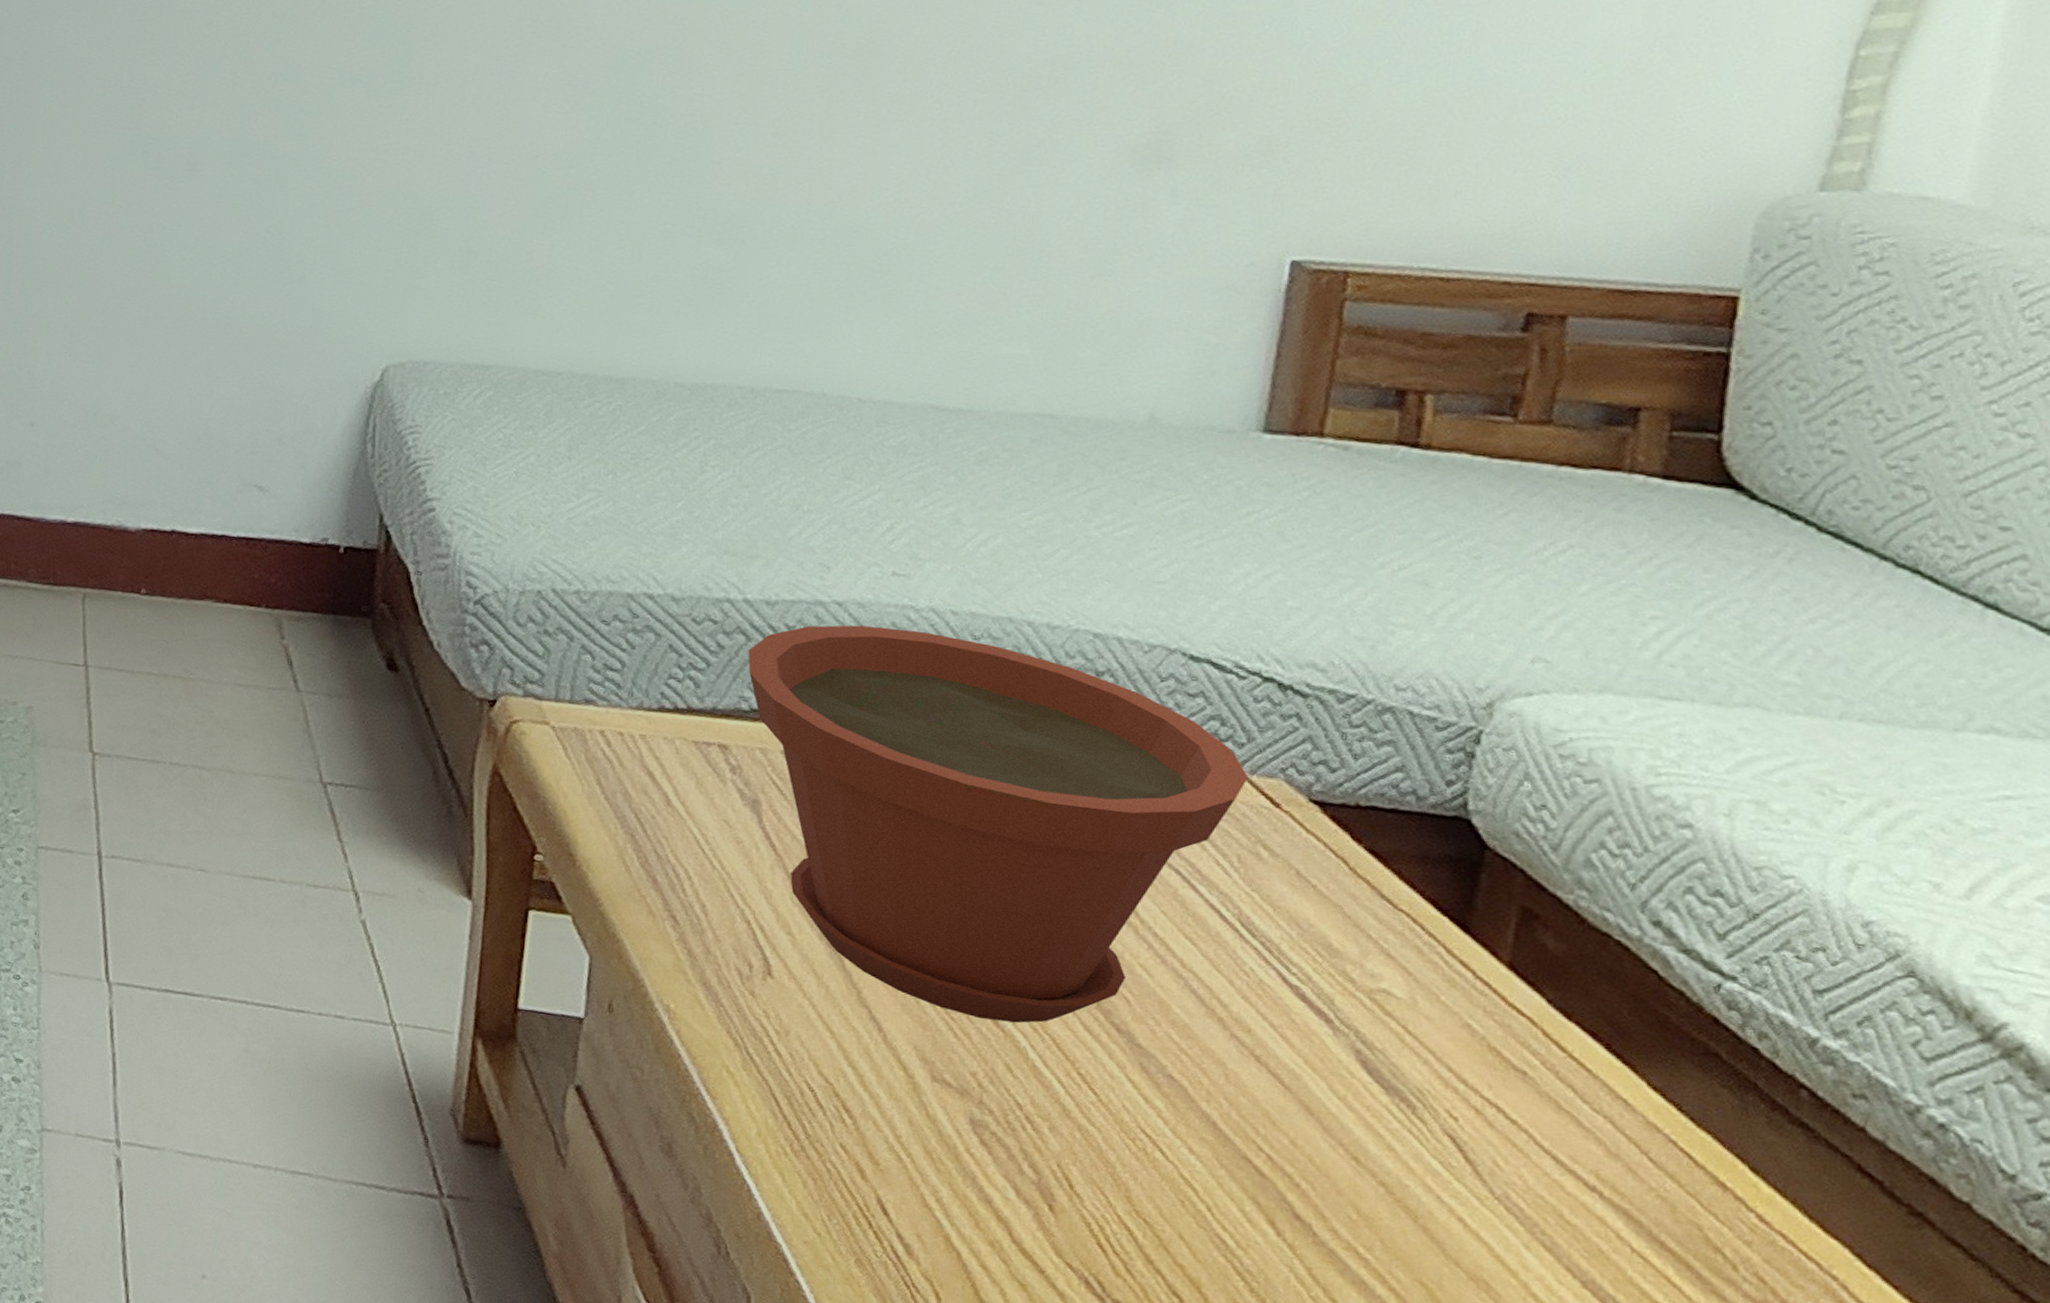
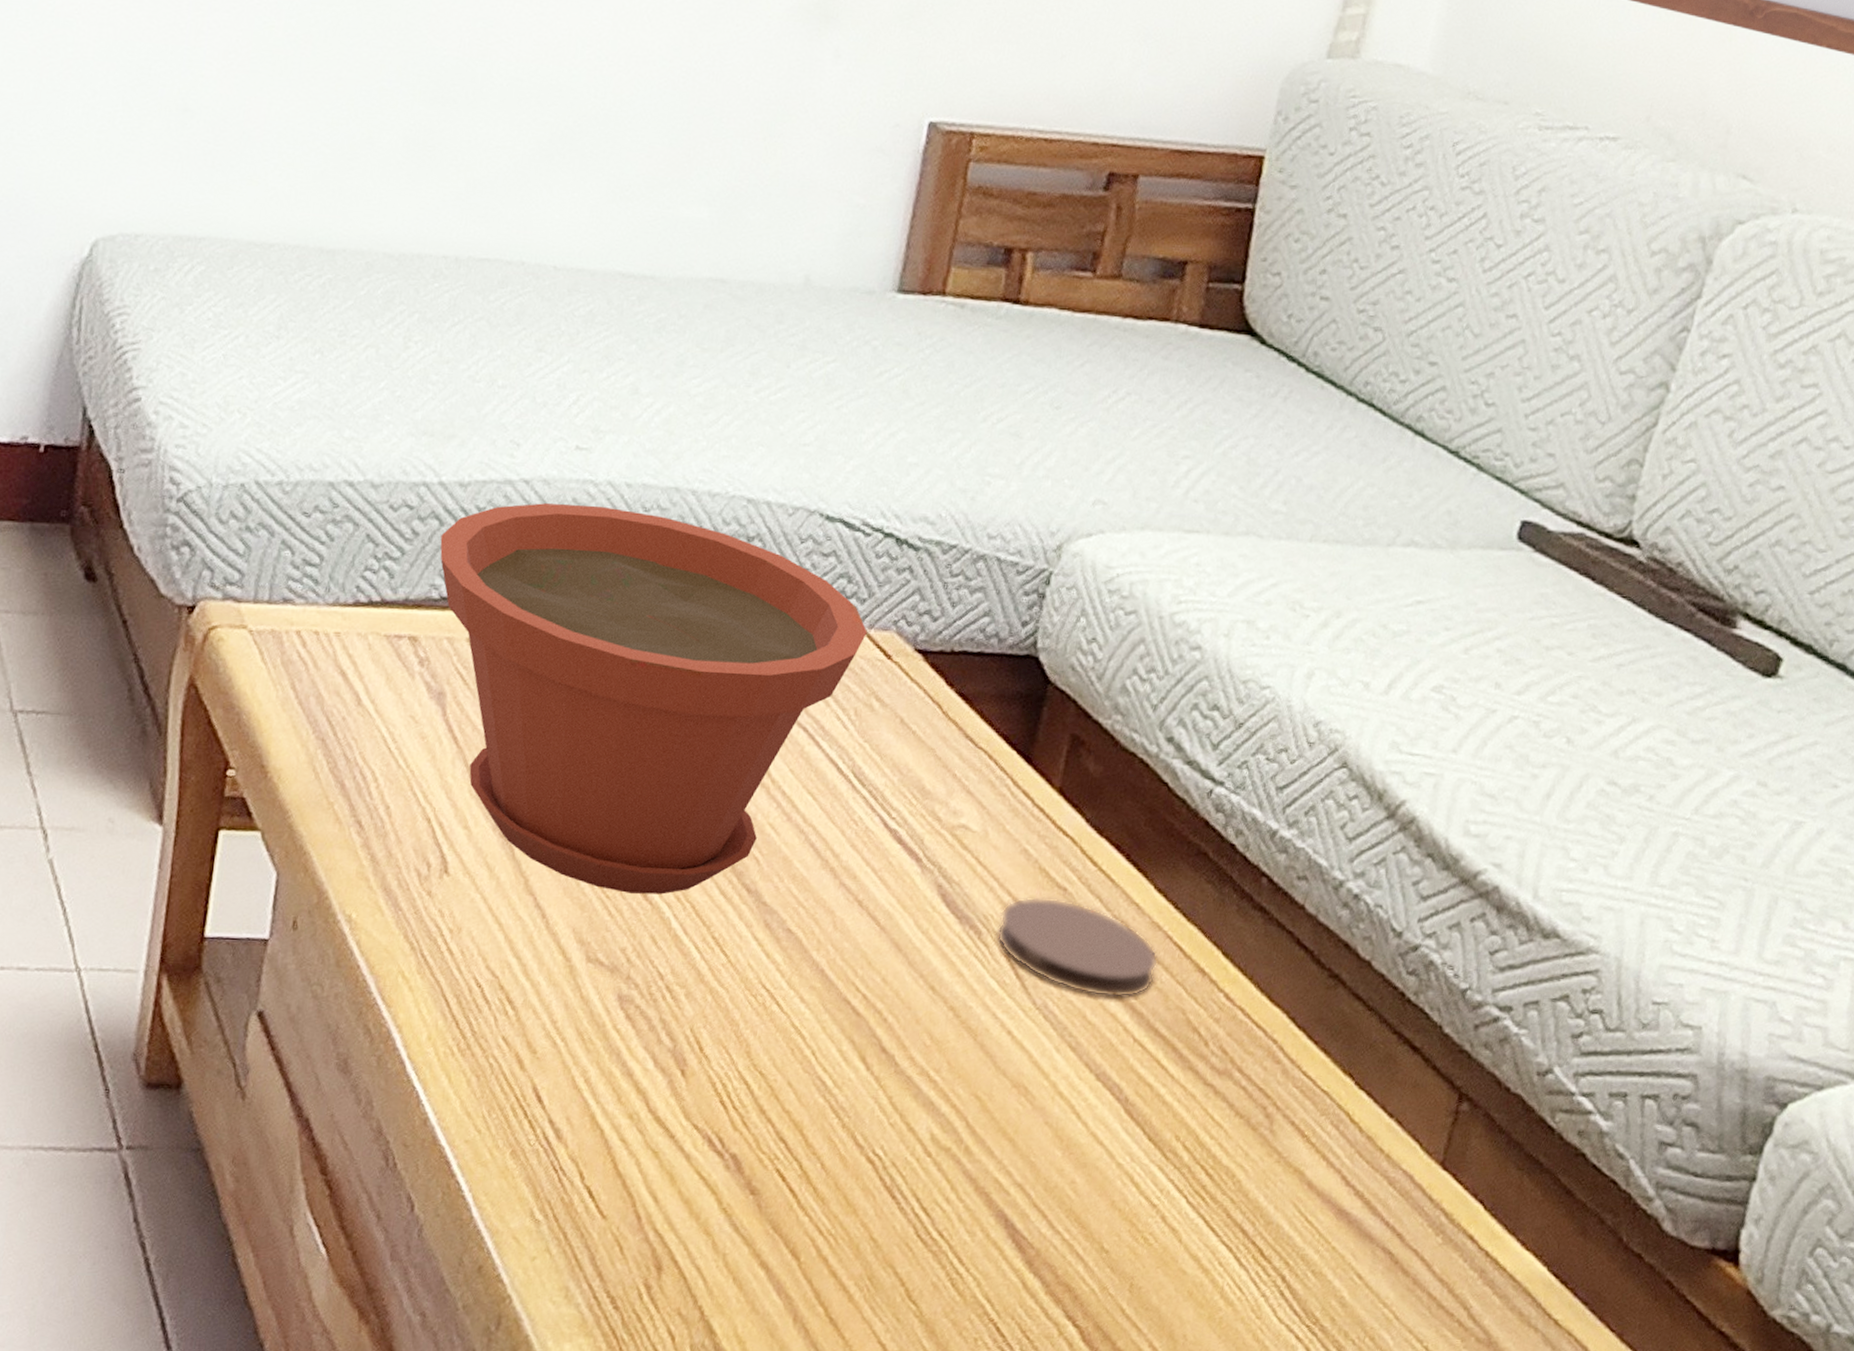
coaster: none [1436,1075,1659,1202] -> present [996,897,1158,999]

